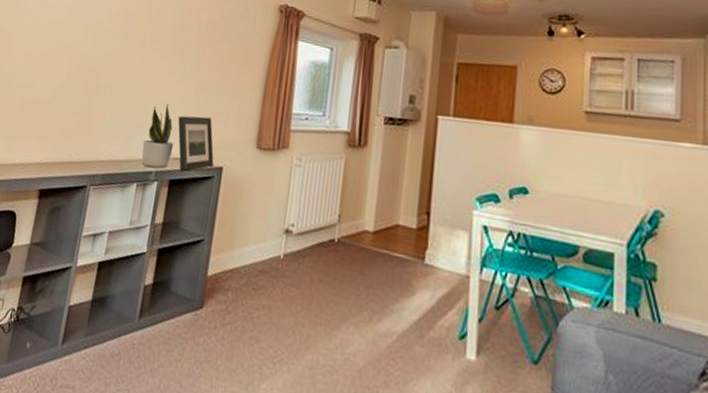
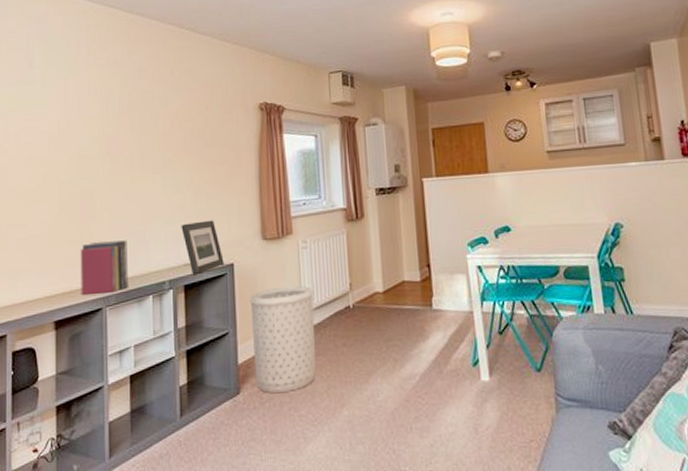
books: none [69,117,124,173] -> present [80,240,128,296]
potted plant: present [141,104,174,169] -> none [151,215,182,278]
laundry basket: none [221,202,300,320] -> present [249,285,316,394]

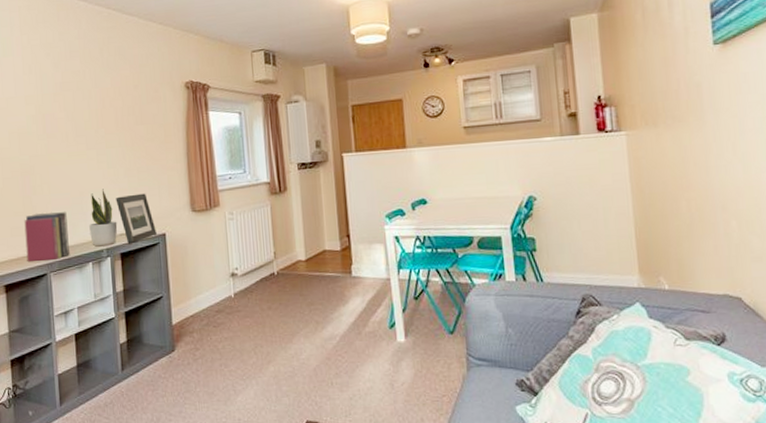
potted plant: none [151,215,182,278] -> present [89,189,118,247]
laundry basket: present [249,285,316,394] -> none [180,254,244,351]

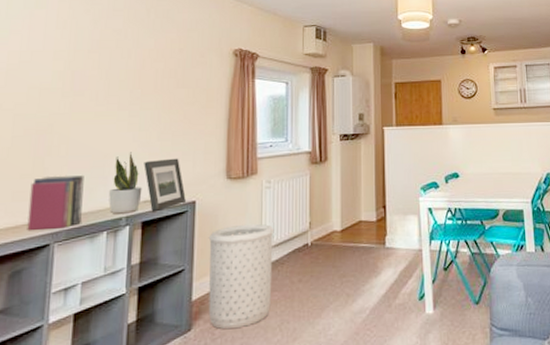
laundry basket: none [180,254,244,351] -> present [208,223,274,330]

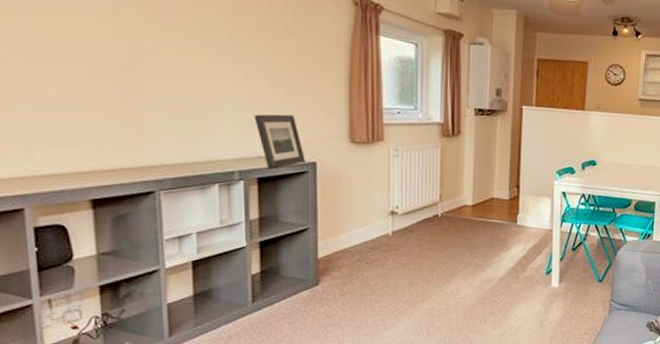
books: present [27,175,84,231] -> none [122,119,188,178]
potted plant: present [109,152,142,214] -> none [217,102,255,168]
laundry basket: present [208,223,274,330] -> none [332,190,403,287]

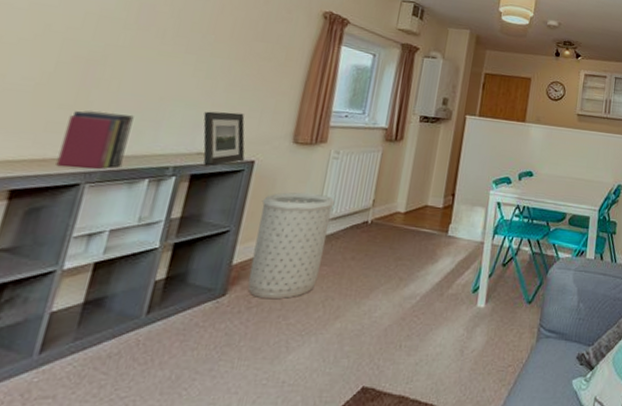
books: none [122,119,188,178] -> present [56,111,134,170]
laundry basket: none [332,190,403,287] -> present [247,192,335,300]

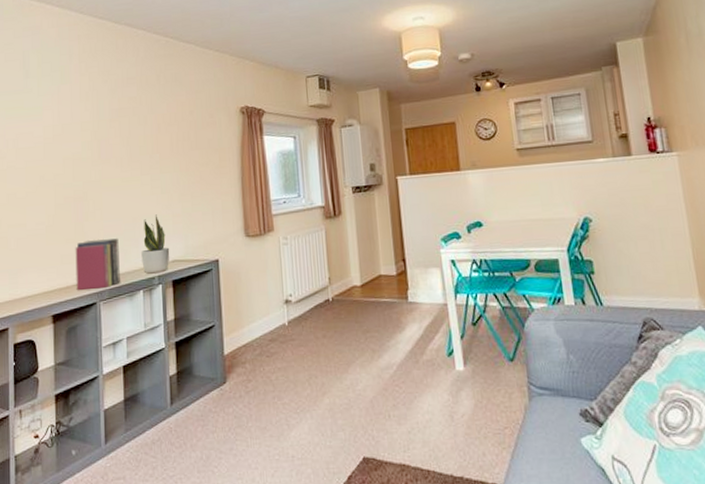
potted plant: none [156,99,198,164] -> present [141,214,170,274]
picture frame: present [203,111,245,166] -> none [169,218,210,271]
laundry basket: present [247,192,335,300] -> none [233,280,298,383]

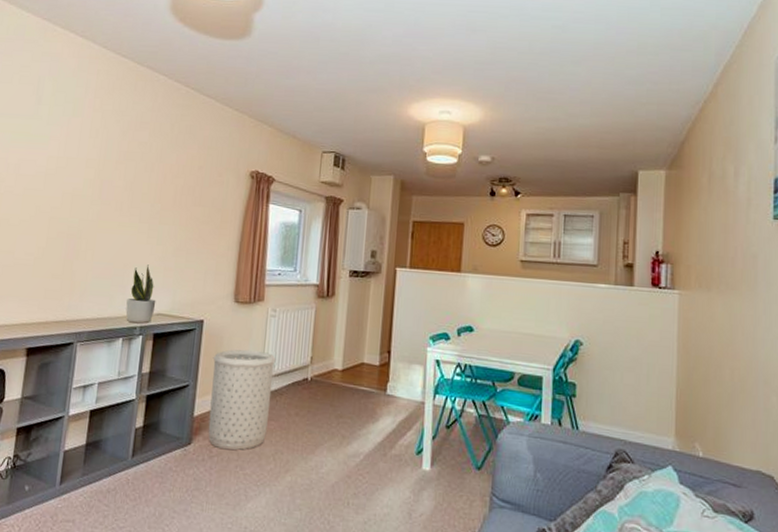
books: present [75,238,120,291] -> none [55,279,106,331]
laundry basket: none [233,280,298,383] -> present [207,349,276,451]

